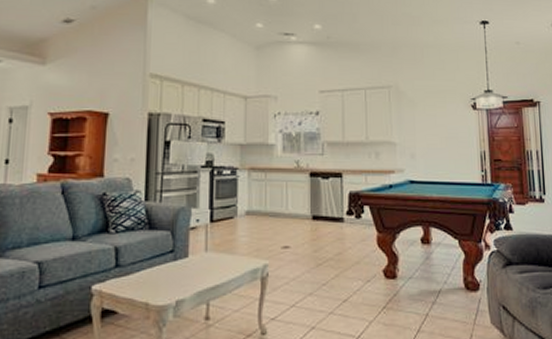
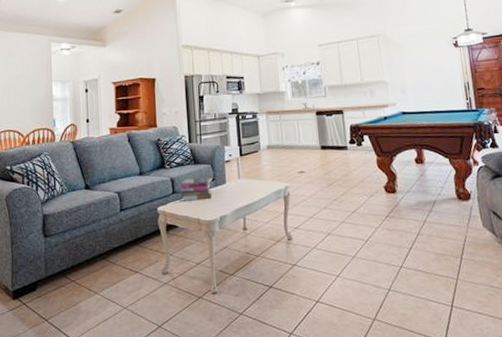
books: none [122,248,171,279] -> present [177,177,213,201]

